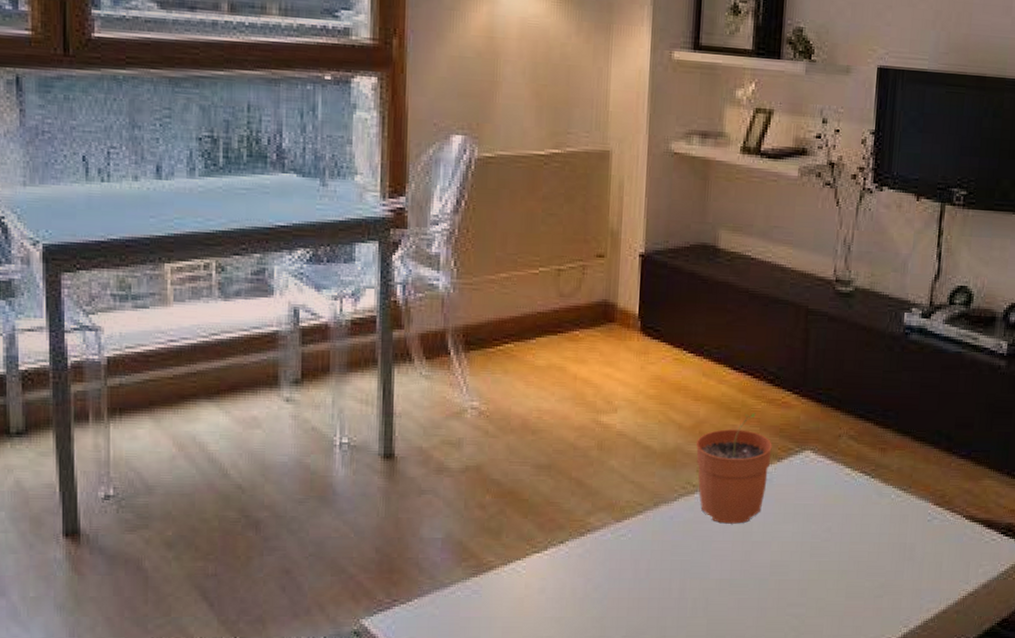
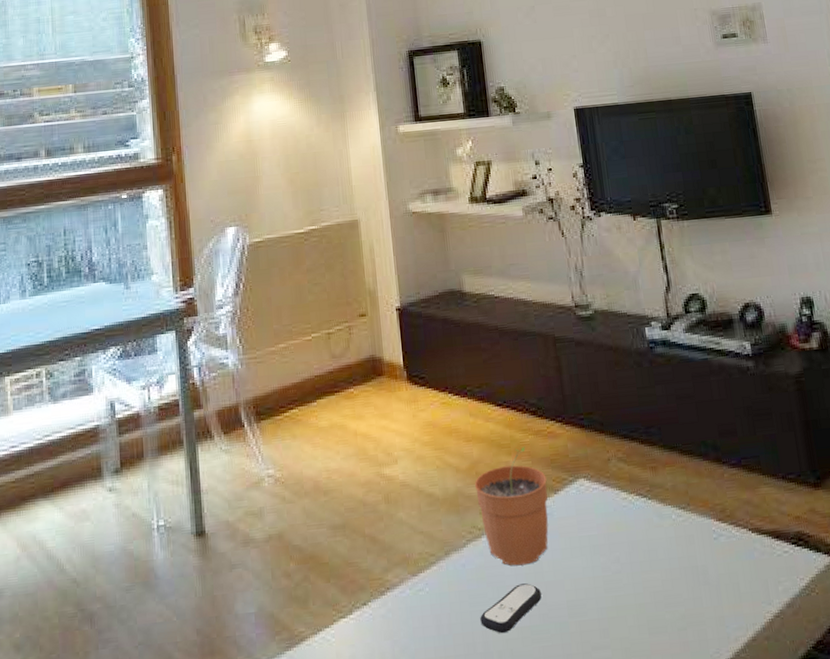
remote control: none [680,541,746,583] -> present [480,583,542,634]

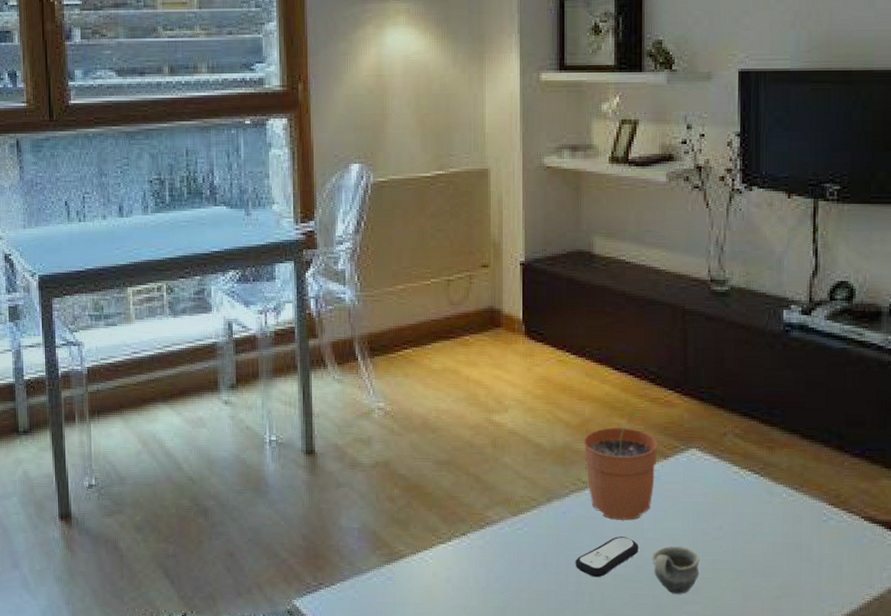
cup: none [555,586,605,640] -> present [652,546,700,594]

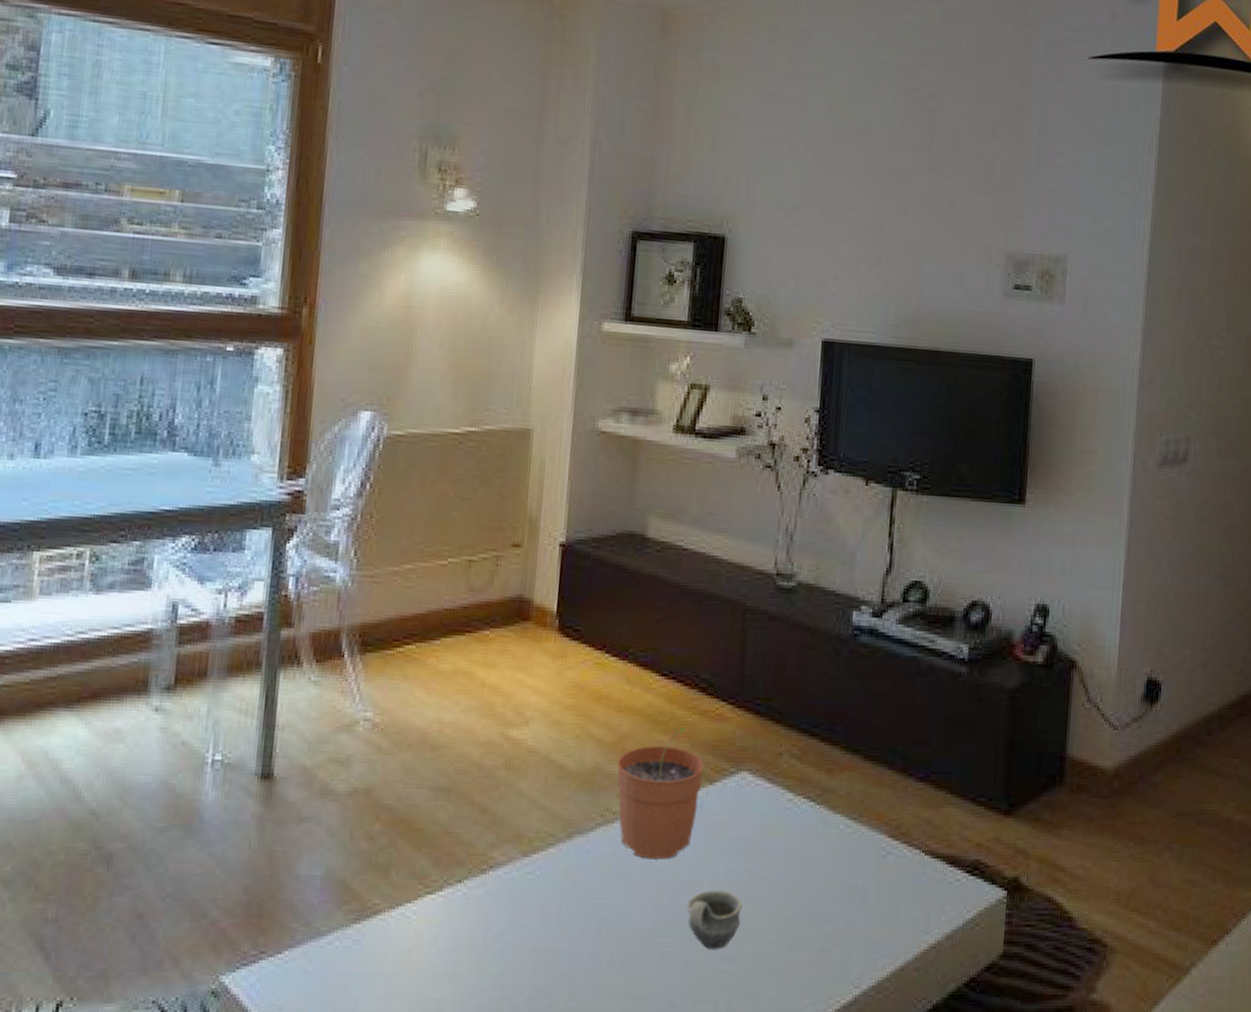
remote control: present [575,536,638,578] -> none [595,880,673,932]

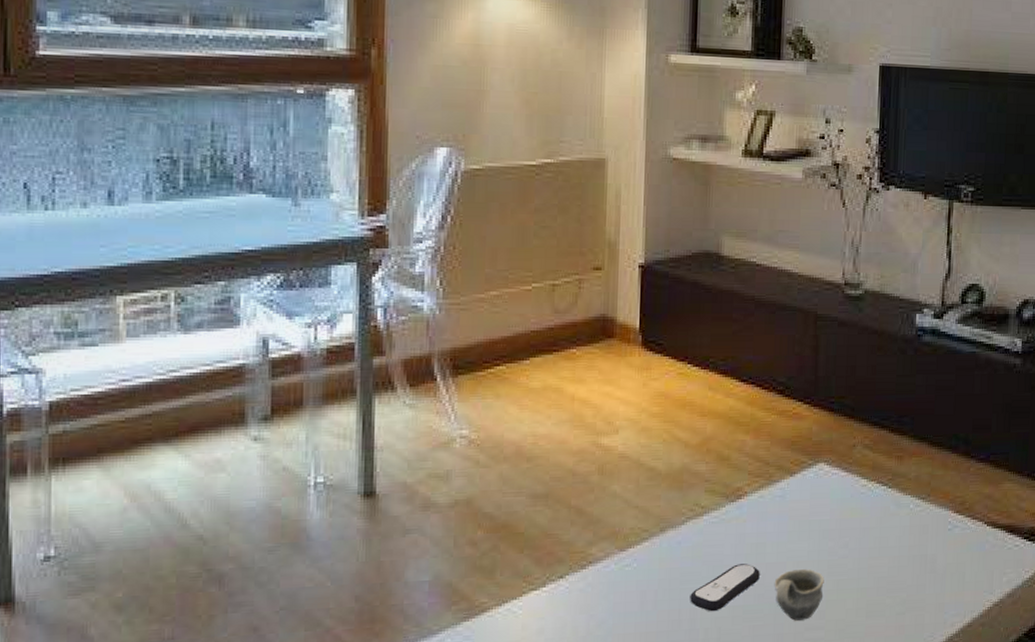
remote control: none [595,880,673,932] -> present [690,563,760,612]
plant pot: present [616,726,704,860] -> none [703,426,784,546]

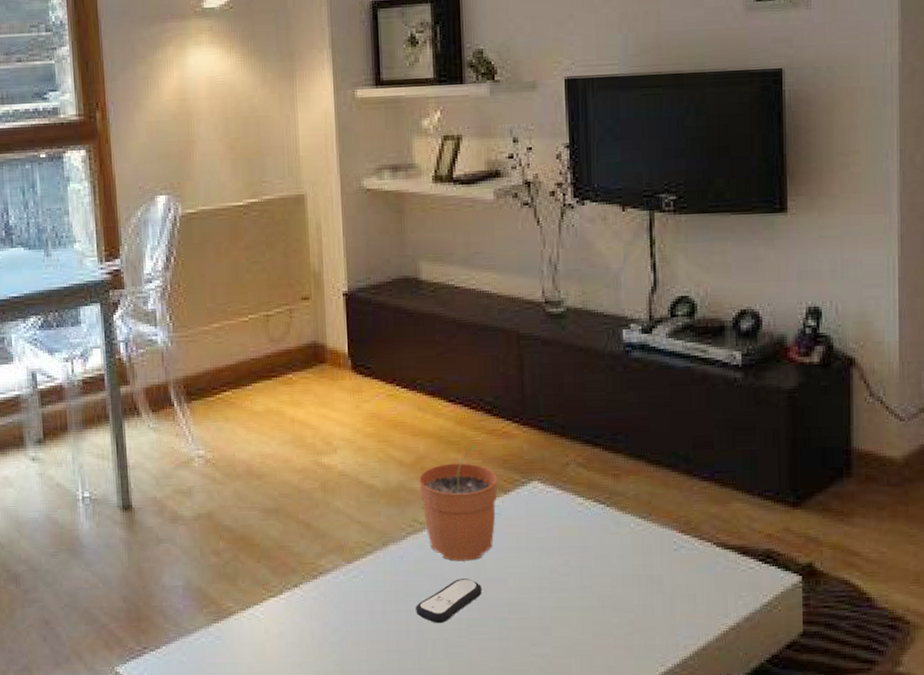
plant pot: none [703,426,784,546] -> present [418,445,497,561]
cup: present [774,569,824,621] -> none [496,586,547,636]

